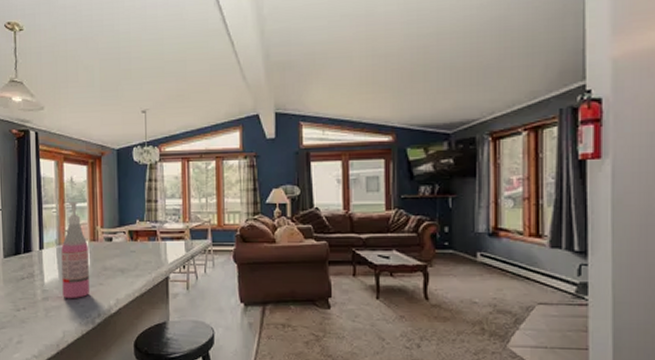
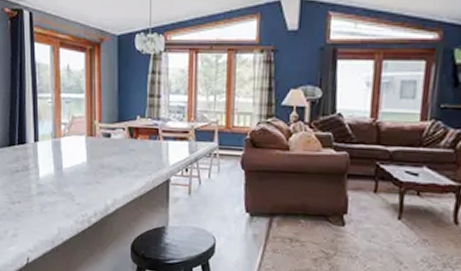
soap dispenser: present [61,201,89,299] -> none [57,92,86,196]

